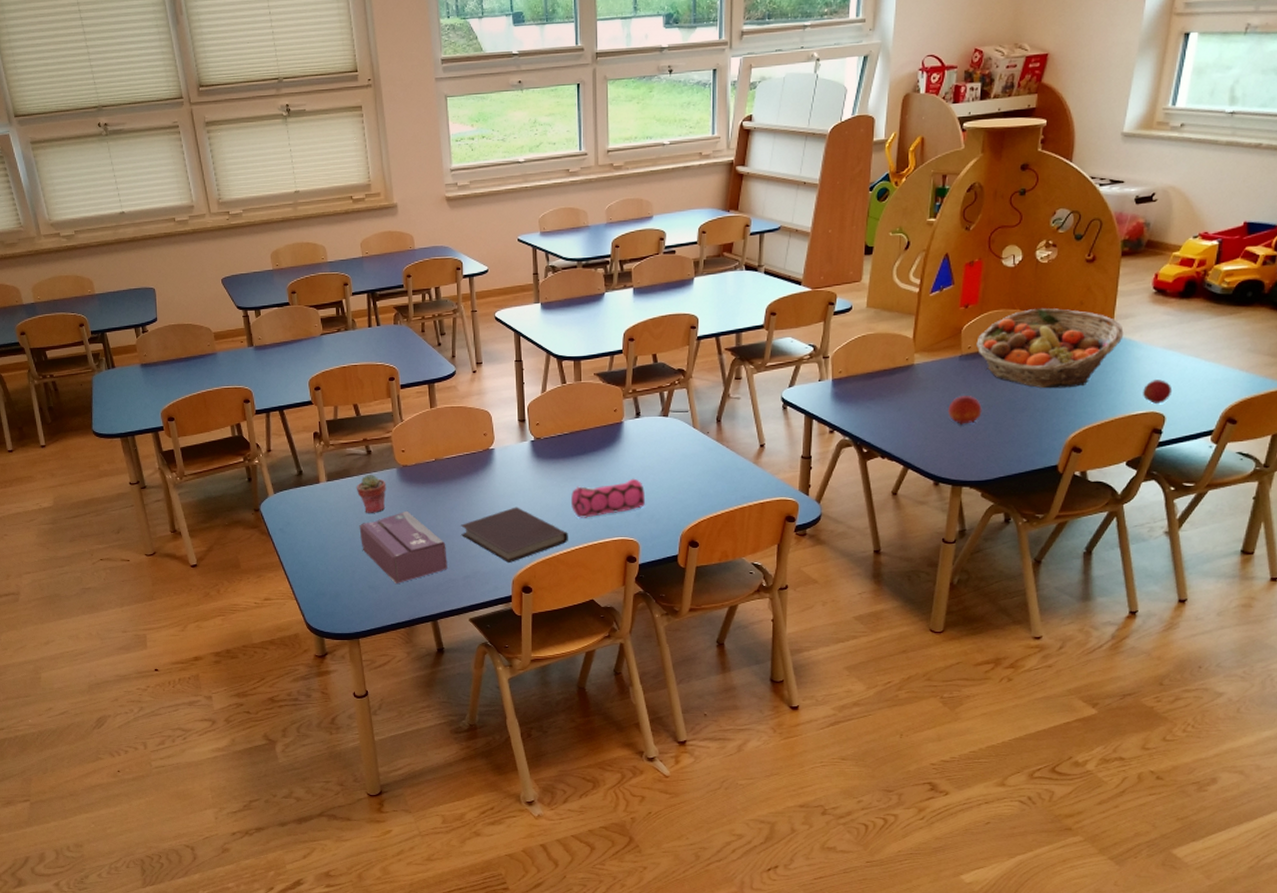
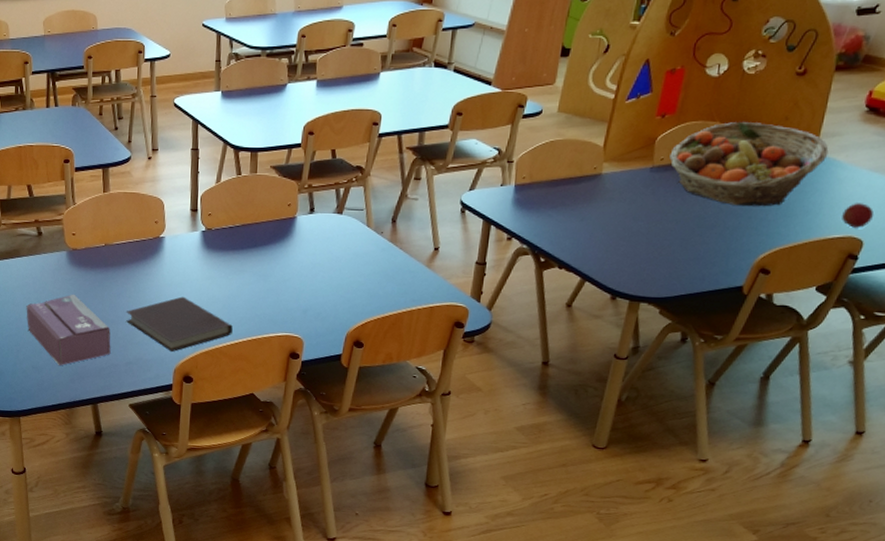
potted succulent: present [356,474,387,513] -> none [25,255,55,295]
pencil case: present [571,478,646,518] -> none [238,274,314,312]
fruit: present [947,396,982,426] -> none [632,209,669,240]

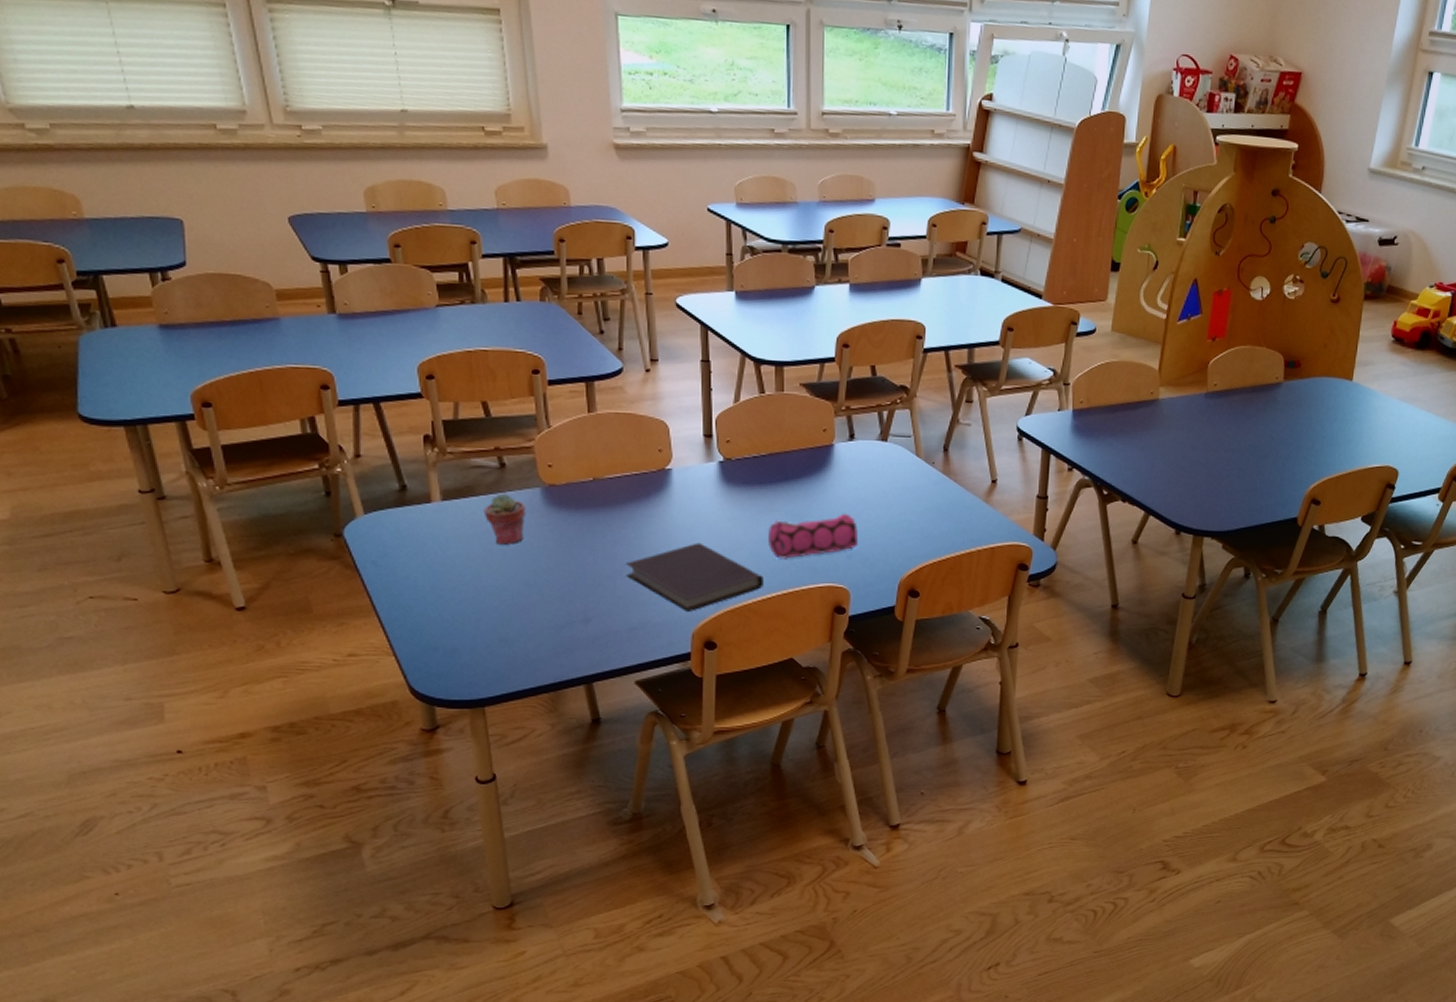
potted succulent: none [25,255,55,295] -> present [483,493,526,545]
tissue box: present [26,294,111,365] -> none [487,542,607,636]
pencil case: none [238,274,314,312] -> present [768,513,859,559]
fruit basket: present [669,121,829,207] -> none [1222,347,1364,436]
apple: present [842,203,874,228] -> none [1379,432,1406,457]

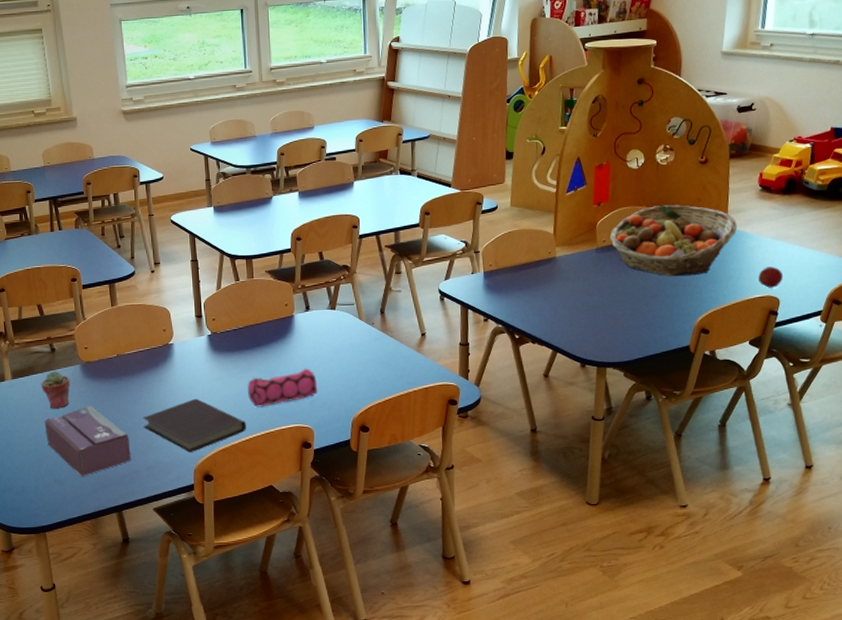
tissue box: none [487,542,607,636] -> present [44,405,131,476]
fruit basket: none [1222,347,1364,436] -> present [610,204,738,277]
apple: none [1379,432,1406,457] -> present [758,266,784,288]

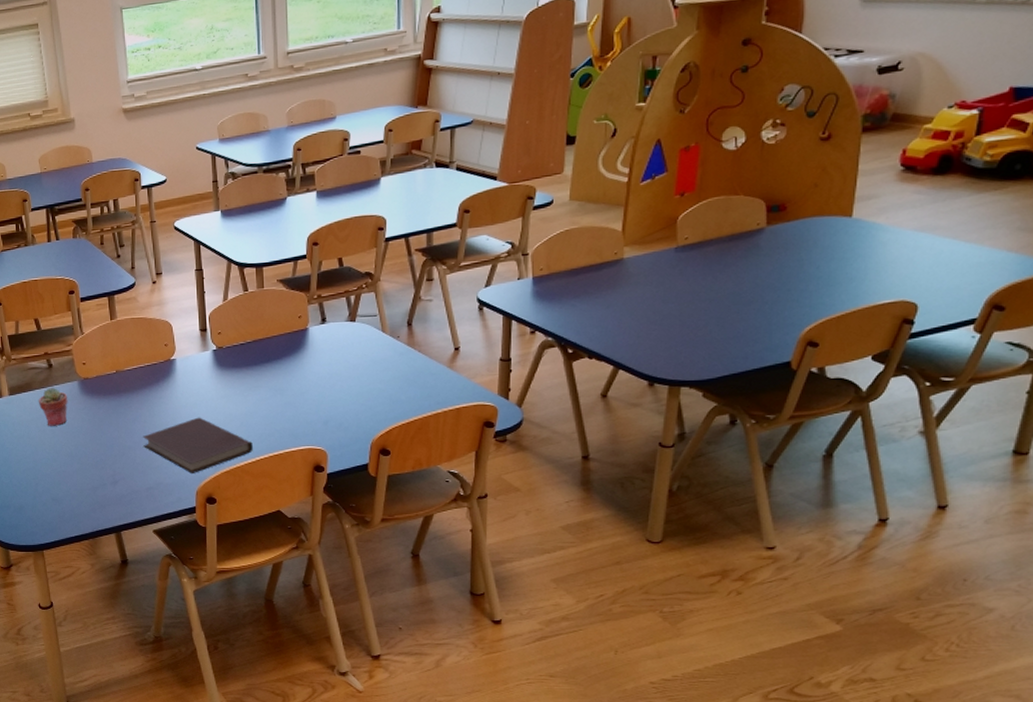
tissue box: present [44,405,131,476] -> none [42,423,130,495]
pencil case: present [248,368,318,407] -> none [255,385,334,427]
fruit basket: present [610,204,738,277] -> none [694,192,866,280]
apple: present [758,266,784,288] -> none [891,265,926,291]

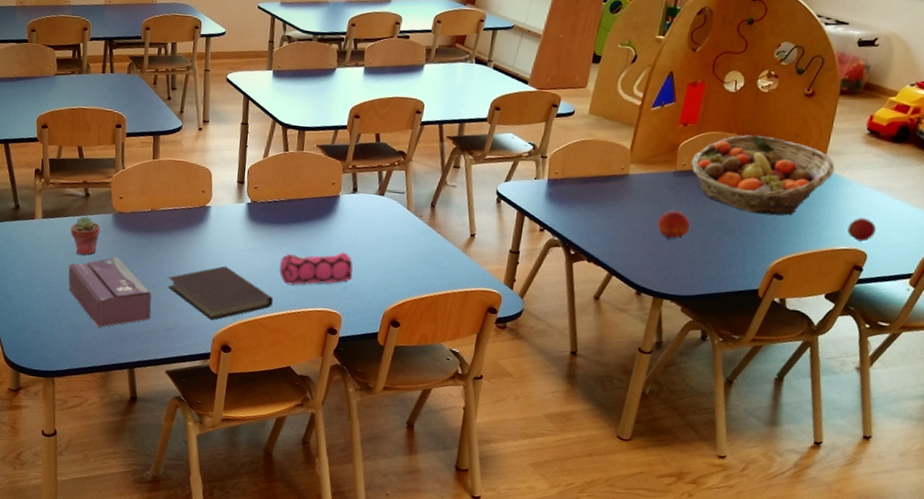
tissue box: none [42,423,130,495] -> present [68,256,152,328]
pencil case: none [255,385,334,427] -> present [279,252,353,286]
fruit: none [662,290,702,322] -> present [656,211,691,240]
fruit basket: none [694,192,866,280] -> present [691,135,835,216]
apple: none [891,265,926,291] -> present [847,218,877,242]

